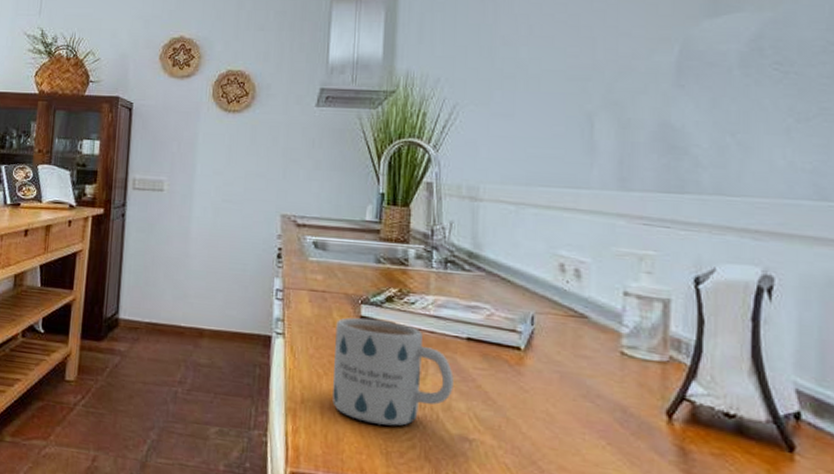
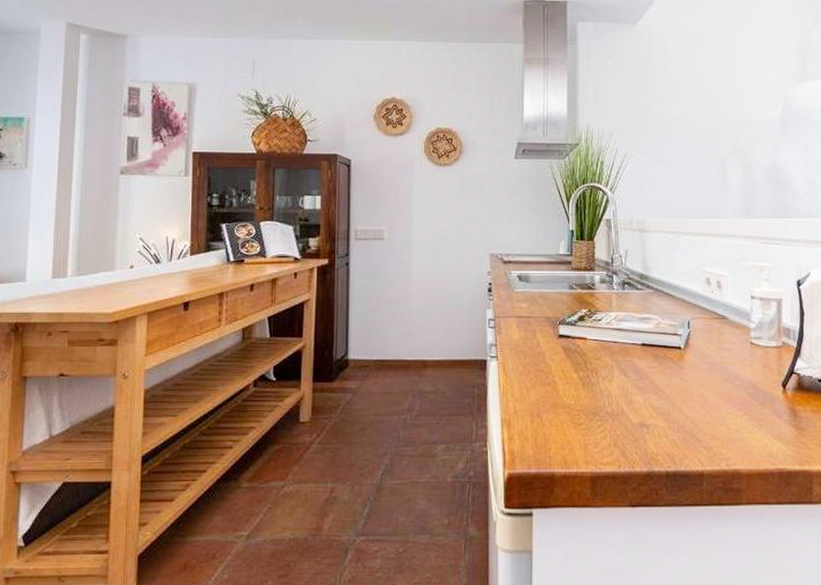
mug: present [332,317,454,426] -> none [540,336,633,423]

